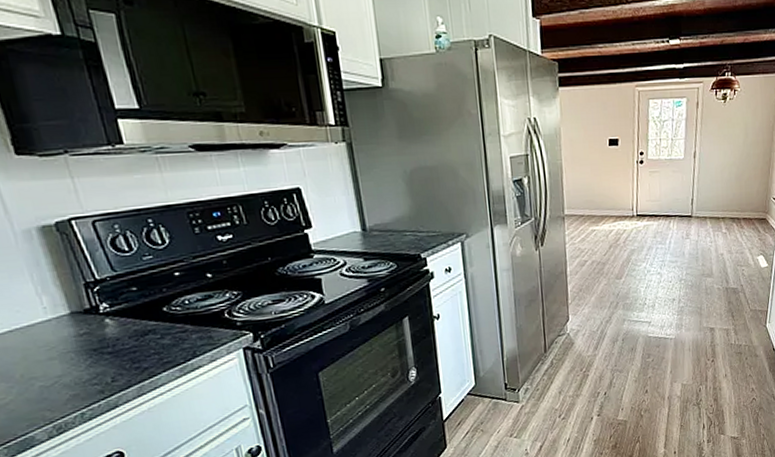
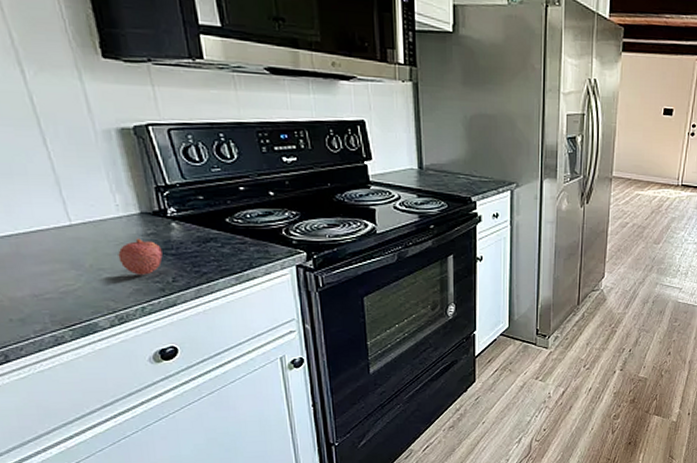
fruit: none [50,340,99,379] -> present [118,238,163,275]

